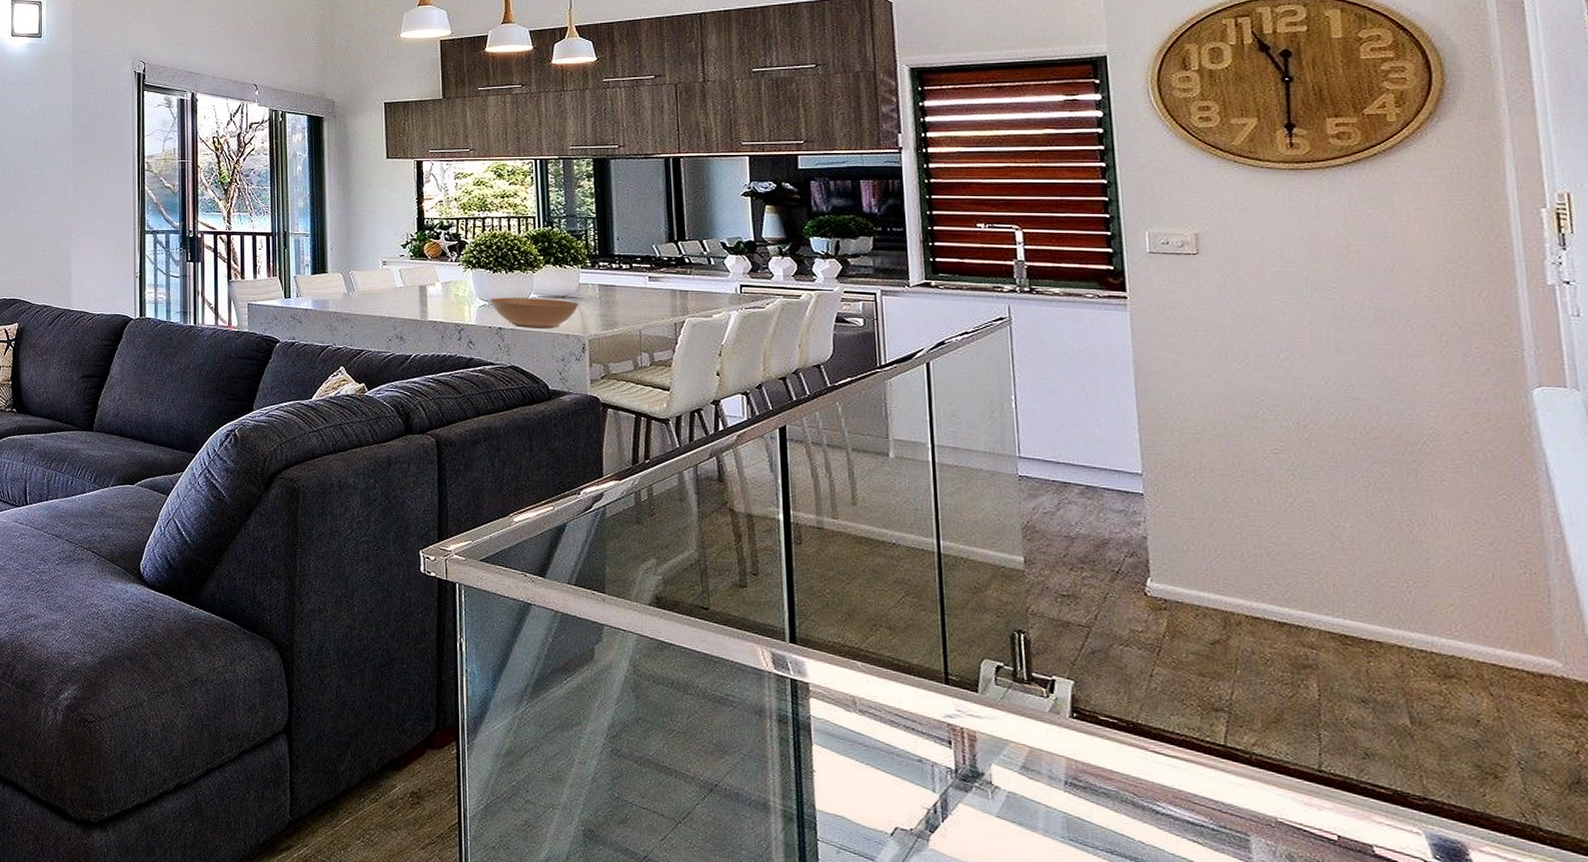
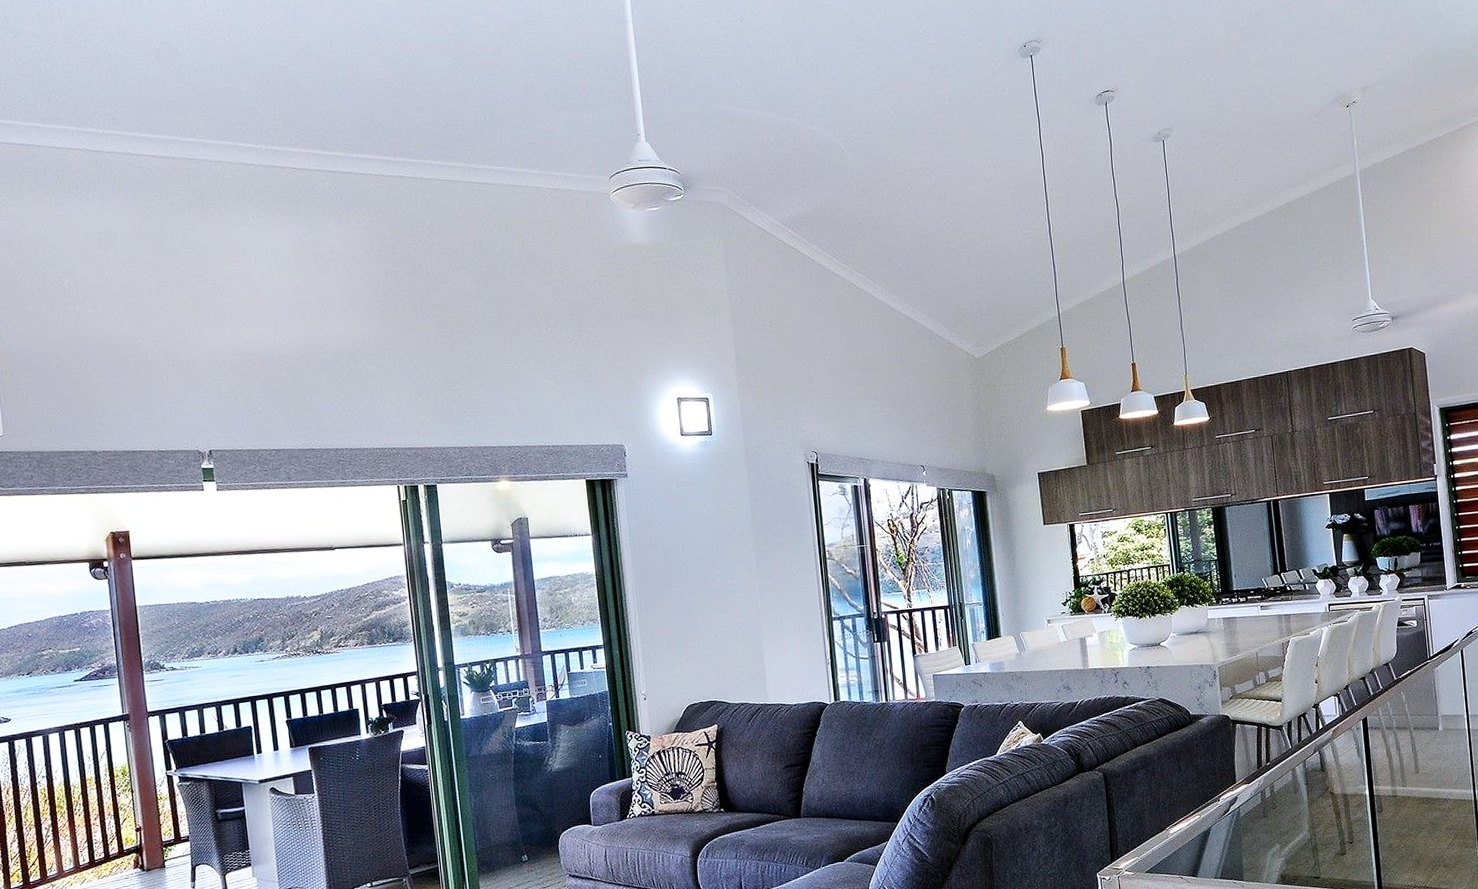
bowl: present [490,297,579,329] -> none [1138,635,1209,664]

